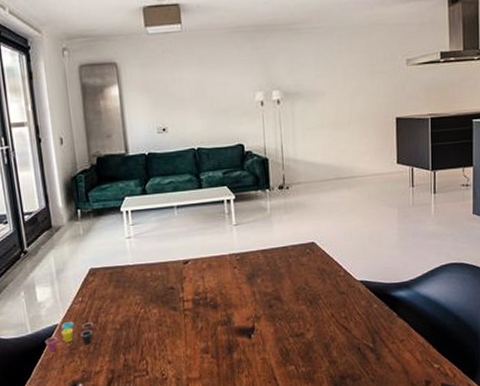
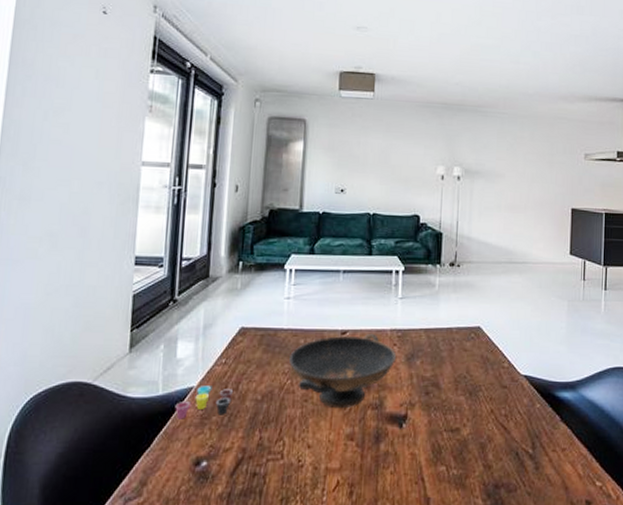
decorative bowl: none [139,259,238,329] -> present [289,333,397,409]

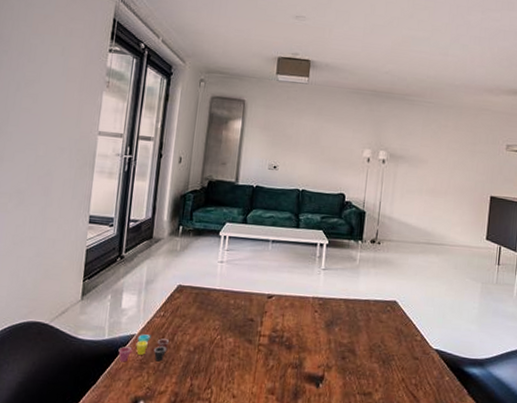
decorative bowl: present [289,333,397,409] -> none [220,299,318,365]

